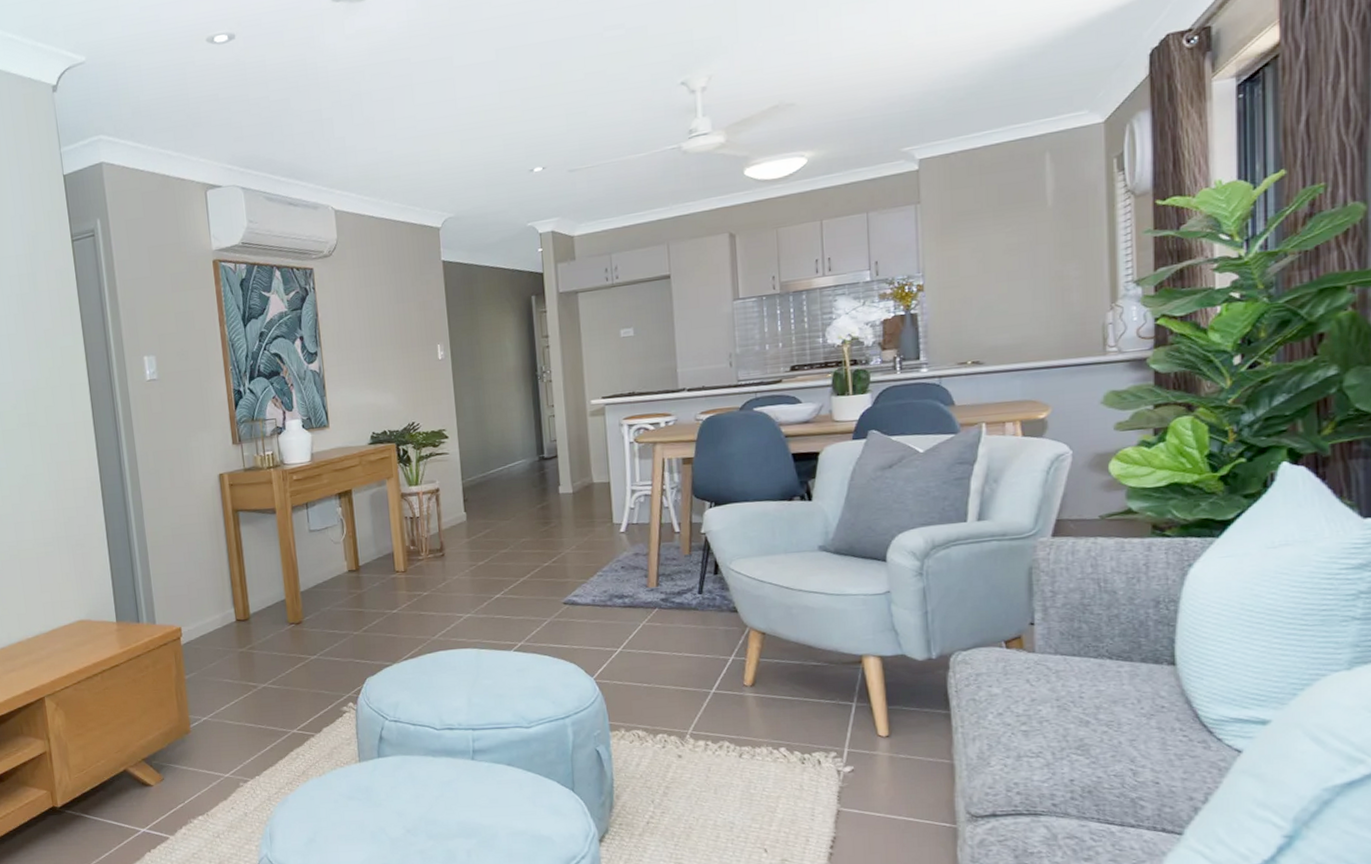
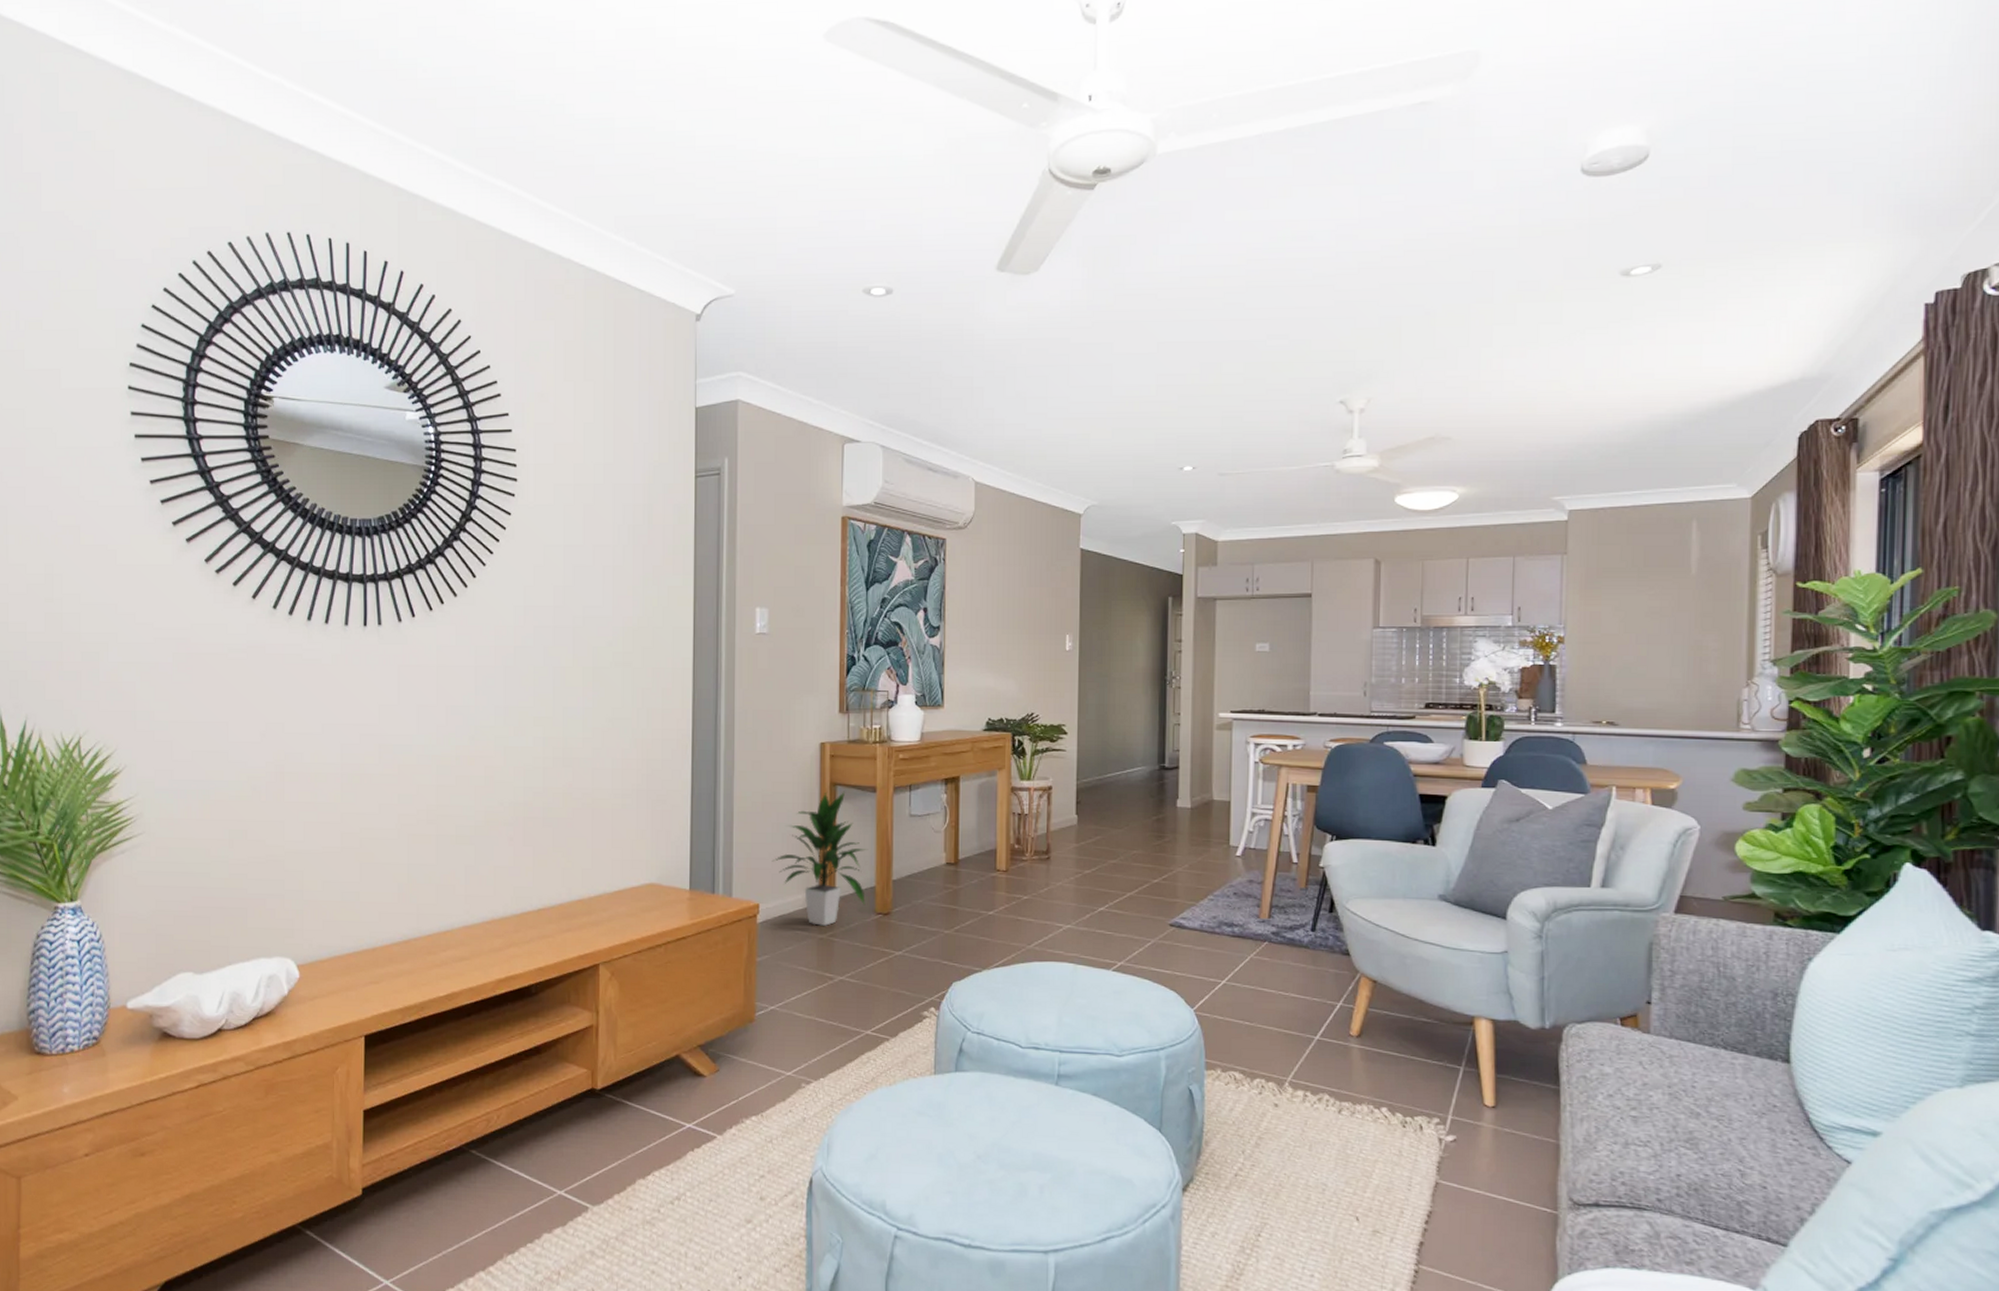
indoor plant: none [187,515,278,641] -> present [771,791,867,926]

